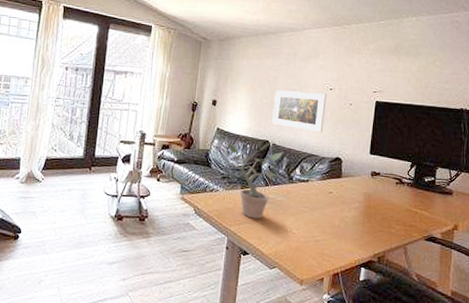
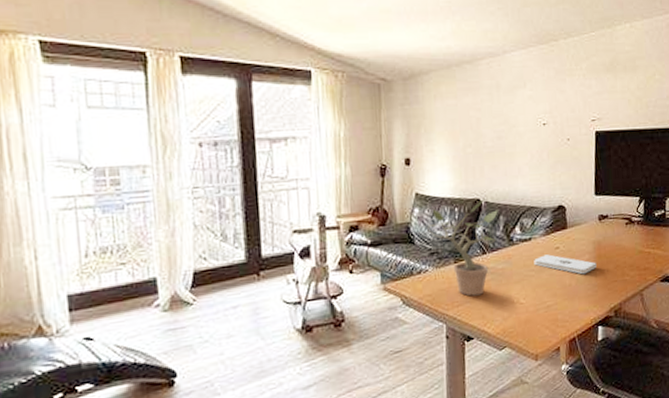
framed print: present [272,90,327,133] -> none [480,131,541,180]
notepad: none [309,196,365,220] -> present [534,254,597,275]

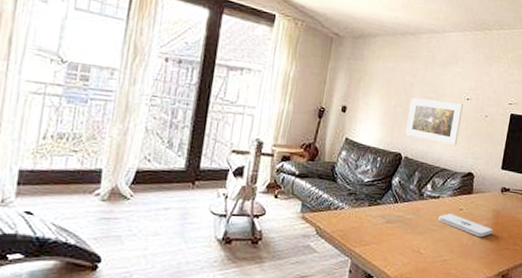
potted plant: present [427,197,498,297] -> none [350,153,415,239]
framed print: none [480,131,541,180] -> present [405,97,463,146]

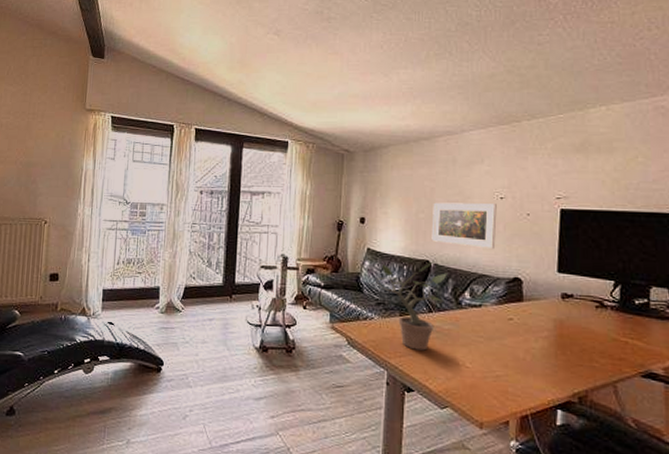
potted plant: none [350,153,415,239] -> present [376,260,447,351]
notepad: present [438,213,493,238] -> none [483,324,557,352]

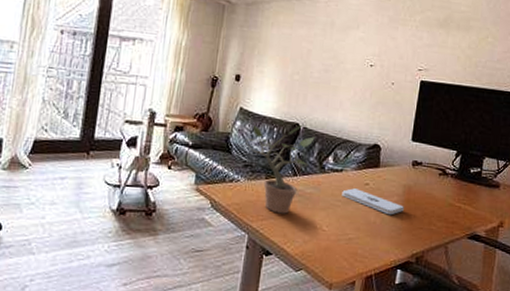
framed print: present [431,202,497,250] -> none [303,64,366,116]
notepad: none [483,324,557,352] -> present [342,188,404,215]

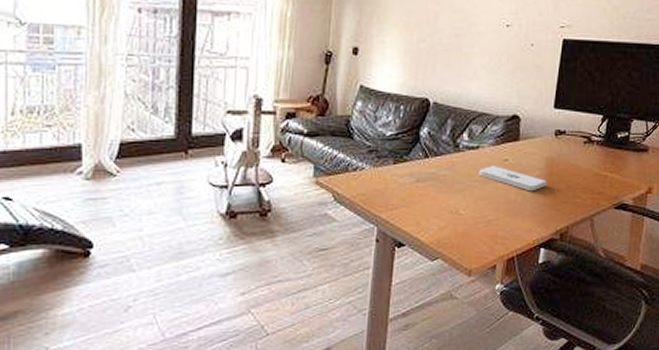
potted plant: present [245,123,315,214] -> none [369,97,447,201]

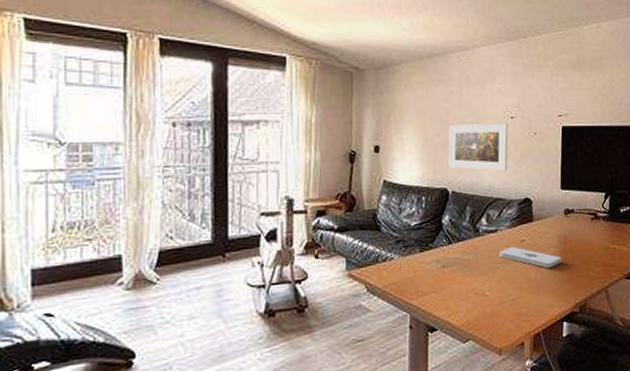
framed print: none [432,29,502,85] -> present [448,124,508,172]

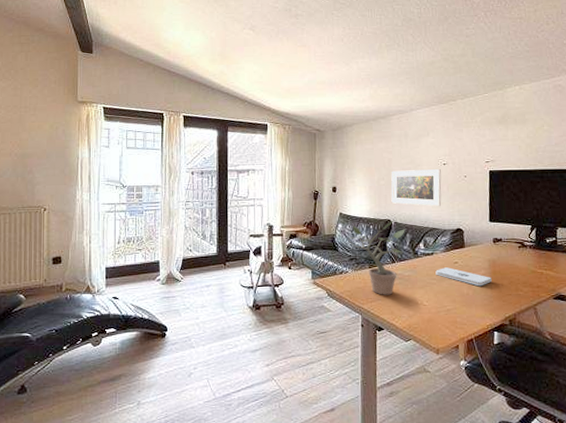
potted plant: none [394,187,465,287] -> present [348,219,405,295]

